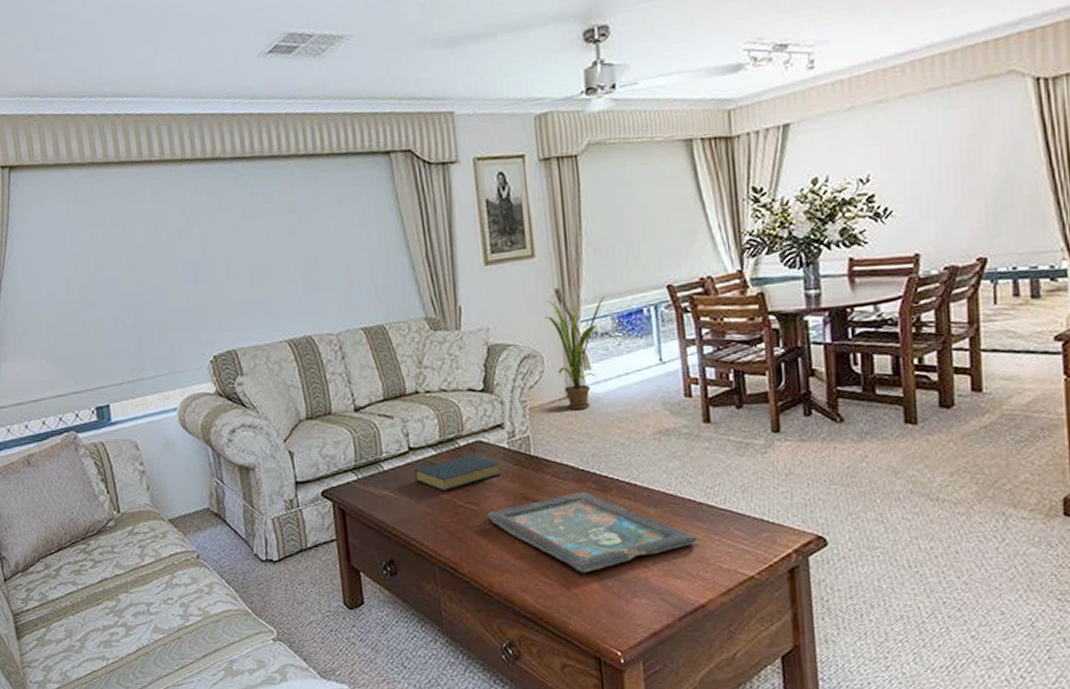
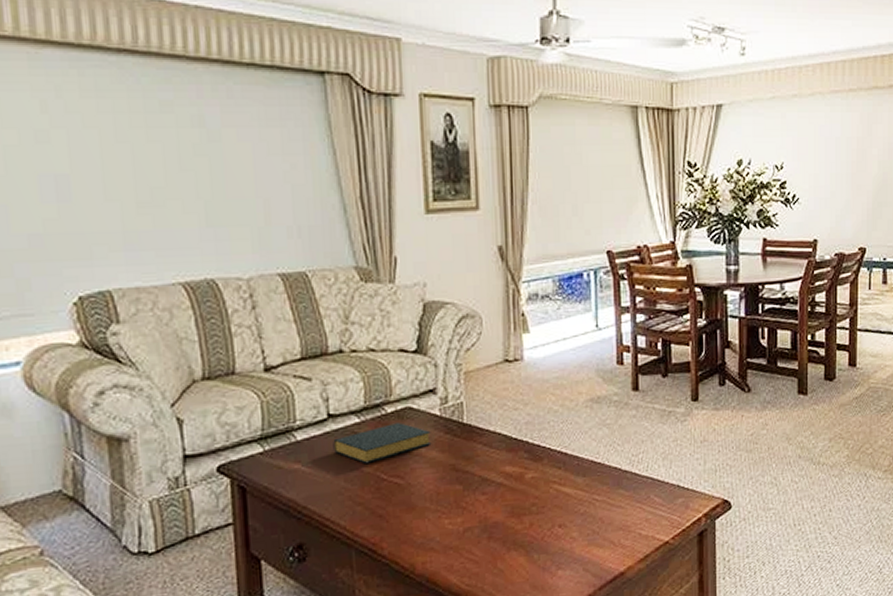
decorative tray: present [487,492,697,574] -> none [413,461,620,548]
house plant: present [544,295,606,411] -> none [486,256,548,376]

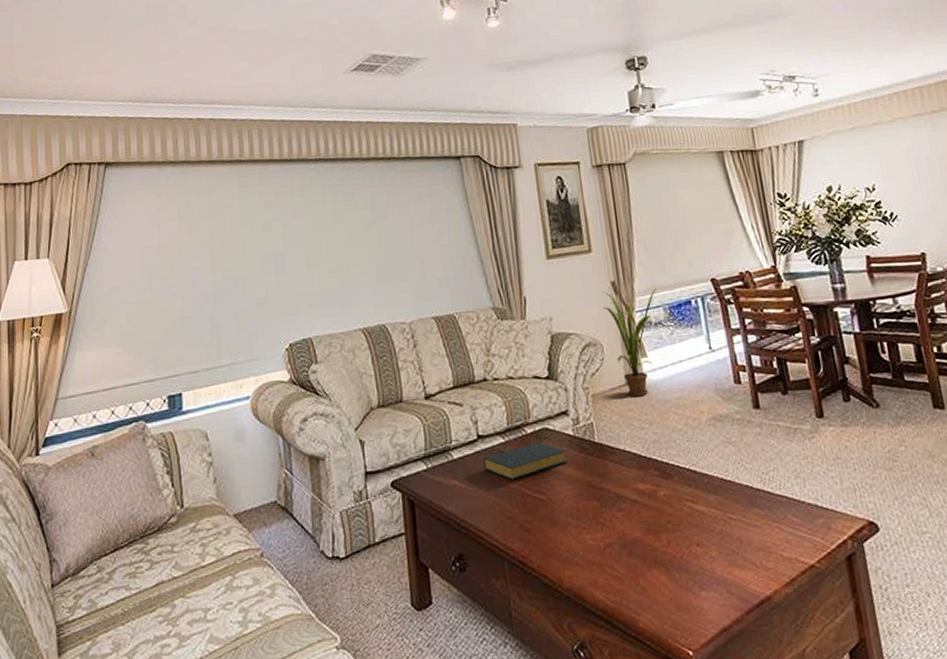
house plant: none [486,256,548,376] -> present [602,287,657,397]

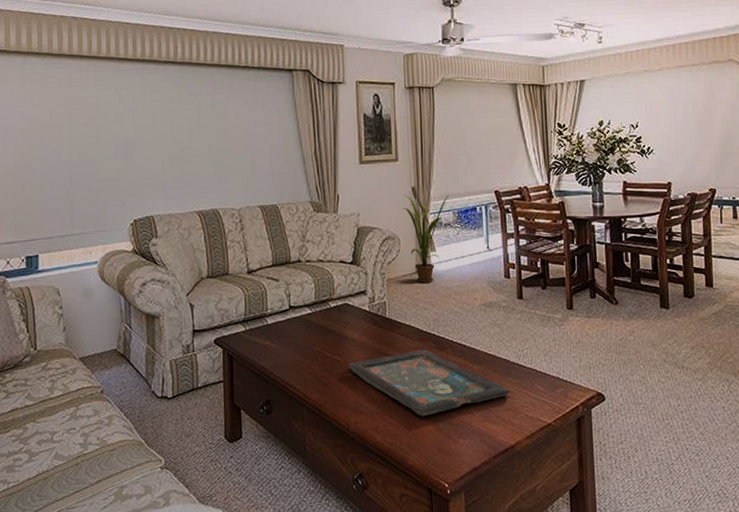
hardback book: present [483,442,568,481] -> none [292,315,363,344]
decorative tray: none [554,479,757,566] -> present [348,349,510,417]

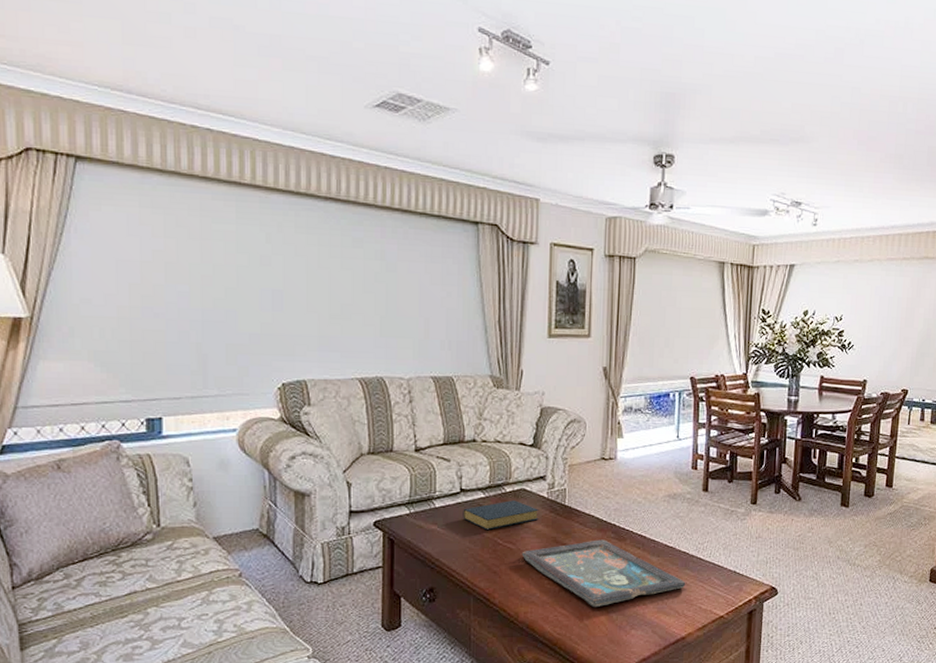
hardback book: none [292,315,363,344] -> present [463,500,539,531]
house plant: present [403,195,450,284] -> none [592,375,643,471]

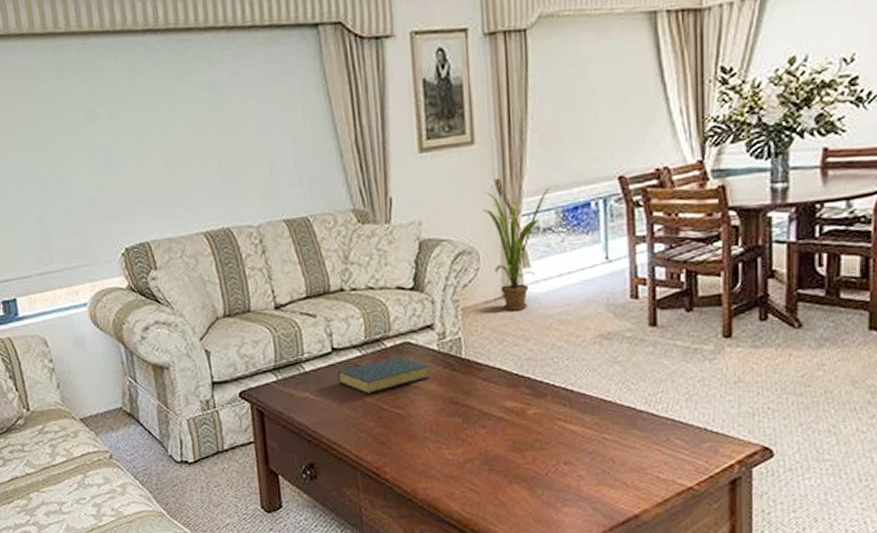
decorative tray: present [521,539,686,608] -> none [413,397,635,481]
house plant: none [592,375,643,471] -> present [482,187,551,311]

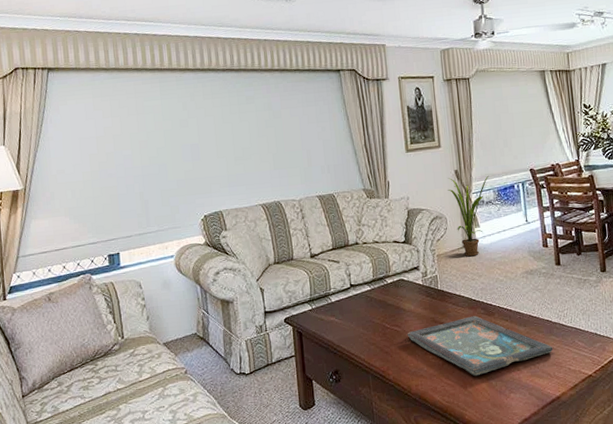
hardback book: present [337,357,430,395] -> none [354,290,418,318]
decorative tray: none [413,397,635,481] -> present [407,316,553,377]

